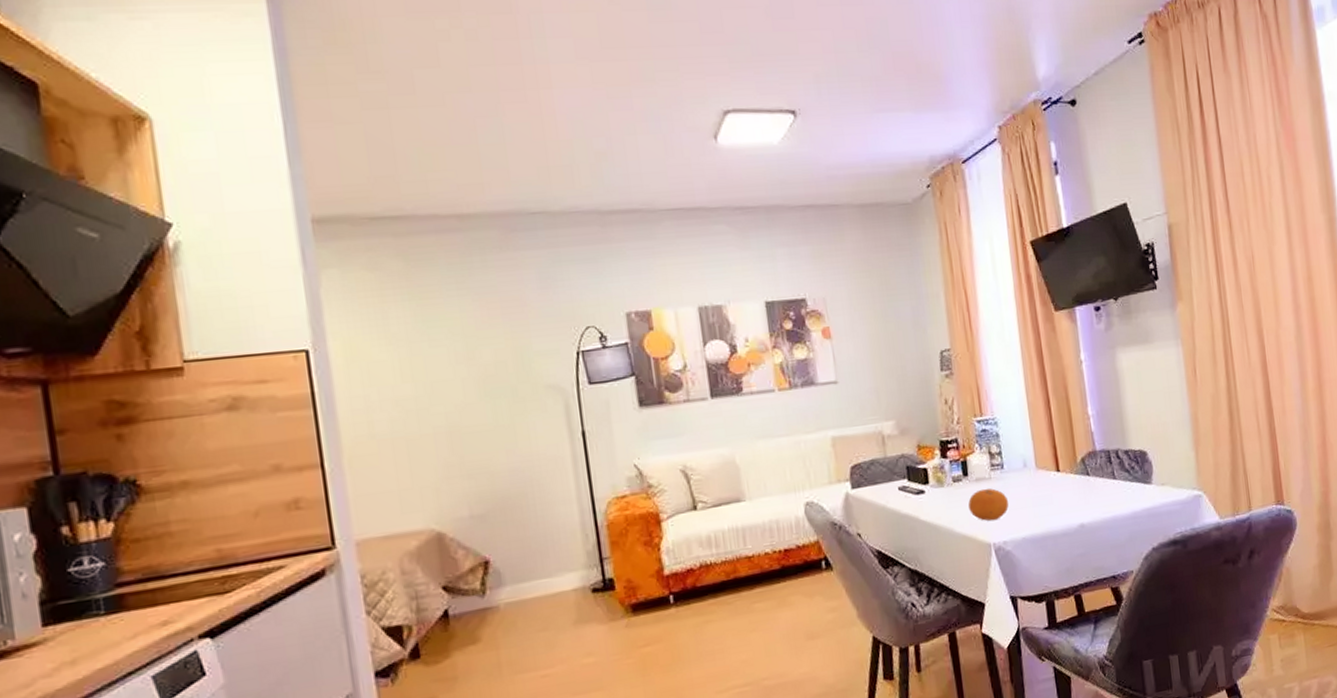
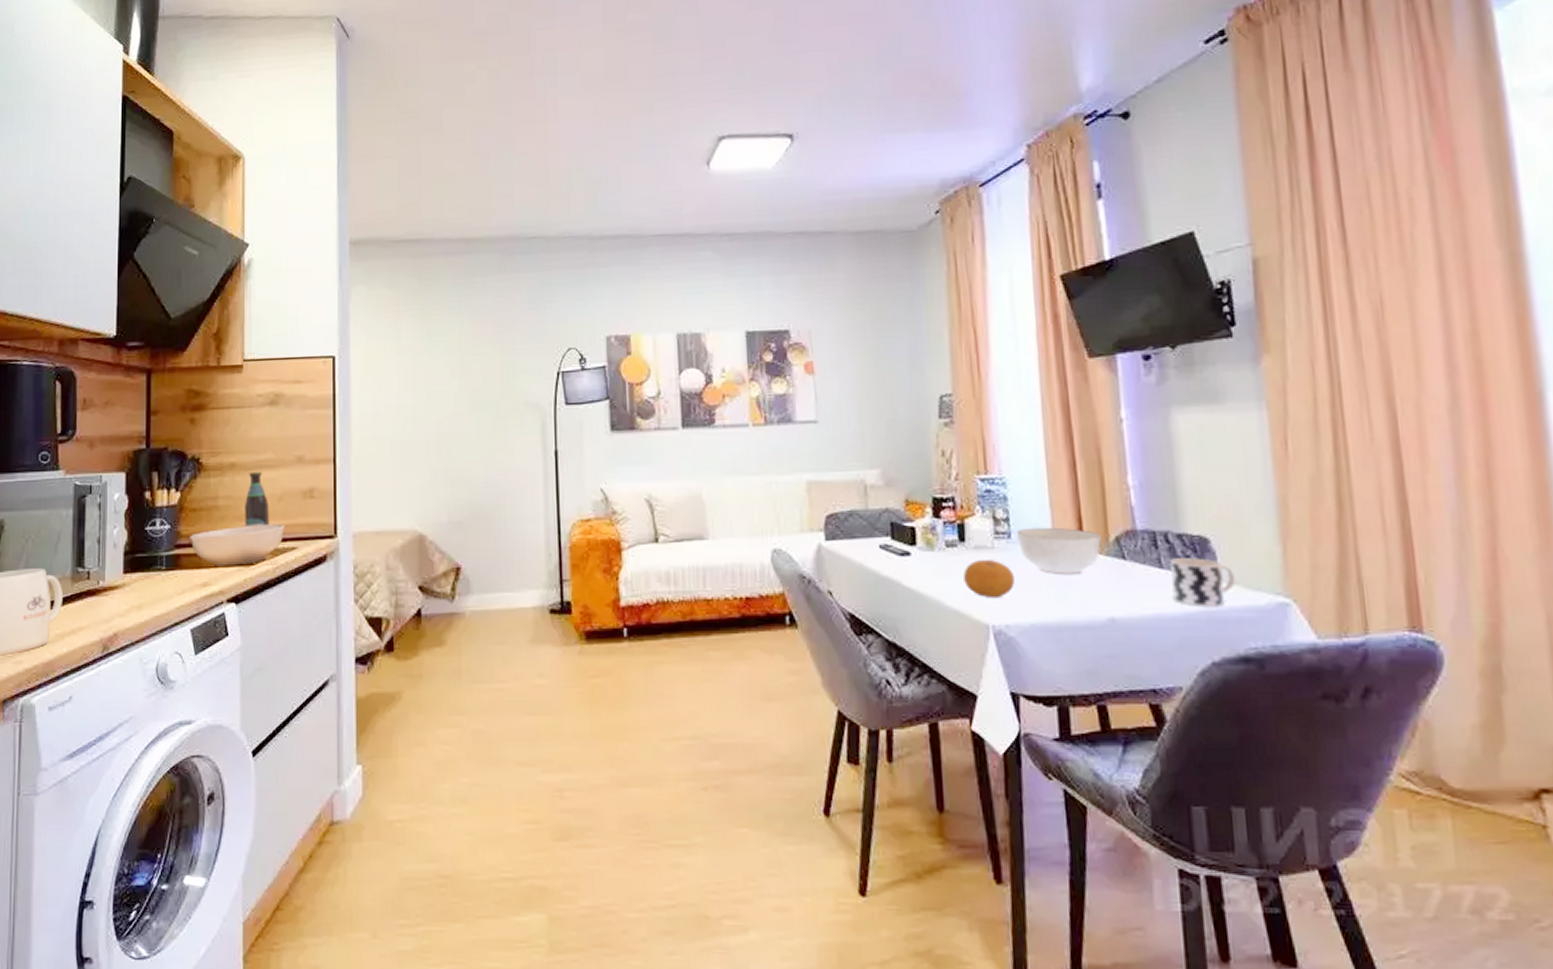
bowl: none [135,542,267,601] -> present [190,524,286,566]
bottle: none [208,486,246,551] -> present [245,471,270,527]
bowl: none [1007,455,1072,495] -> present [1016,527,1102,576]
cup: none [1121,467,1166,507] -> present [1170,558,1236,608]

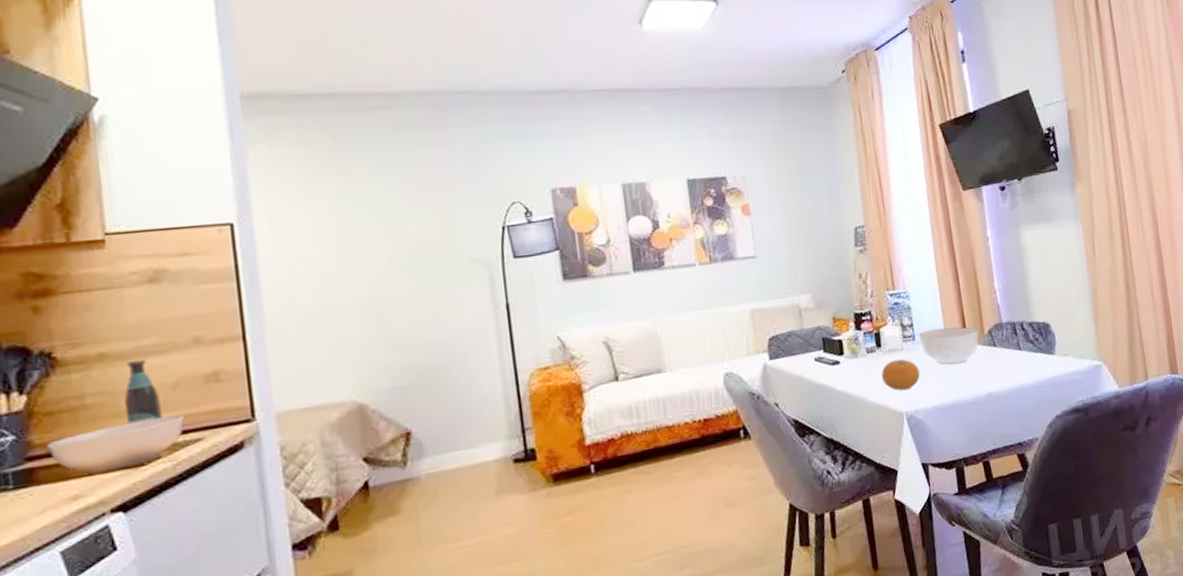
cup: present [1170,558,1236,608] -> none [1026,339,1068,377]

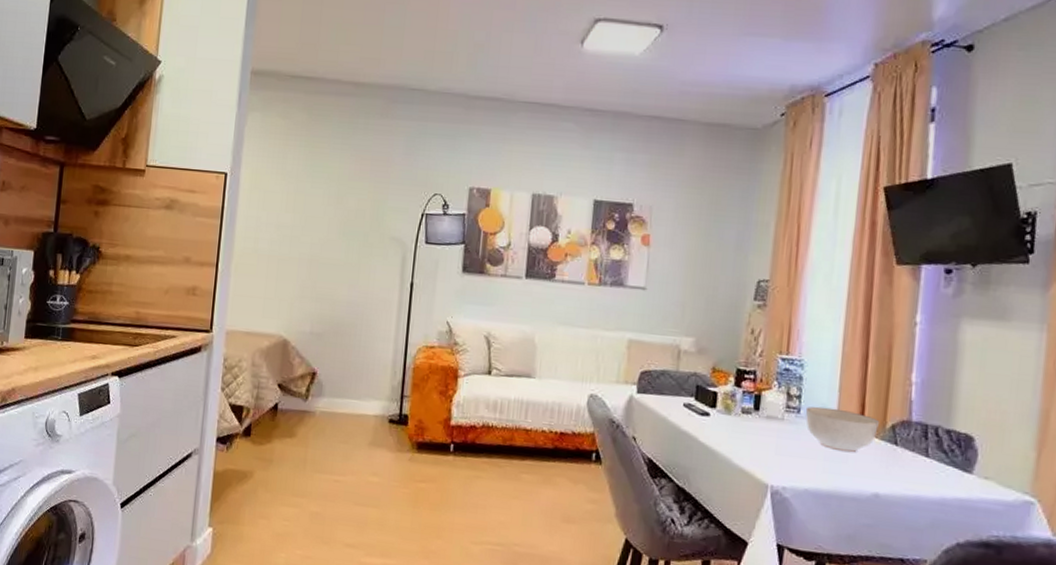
bowl: present [47,415,185,475] -> none [84,311,169,345]
bottle: present [124,359,163,424] -> none [133,265,156,314]
fruit: present [881,359,920,391] -> none [753,428,797,464]

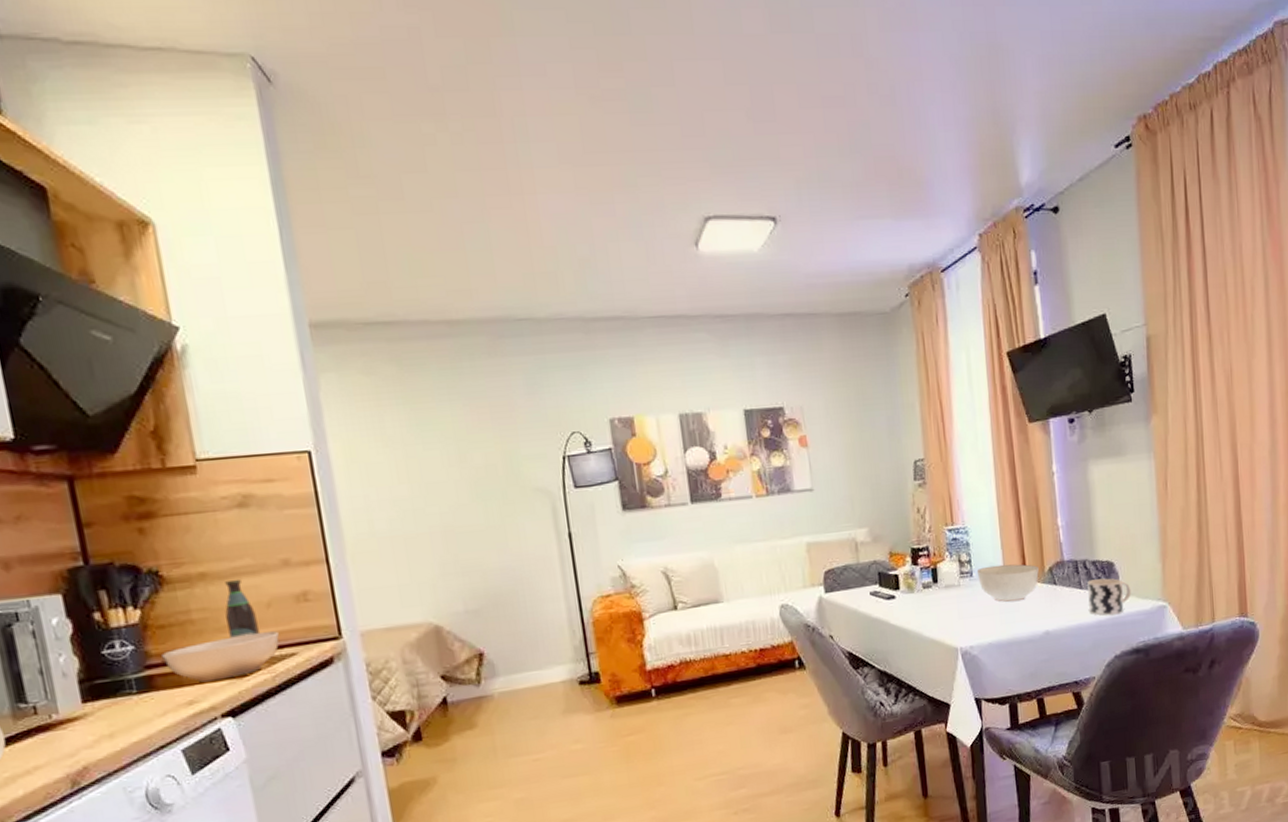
bowl: none [84,311,169,345] -> present [162,631,280,683]
bottle: none [133,265,156,314] -> present [225,579,261,638]
cup: none [932,450,991,498] -> present [1087,578,1132,616]

